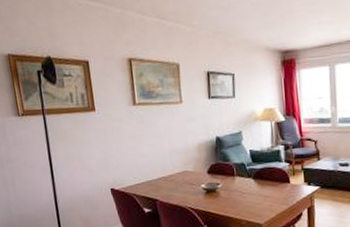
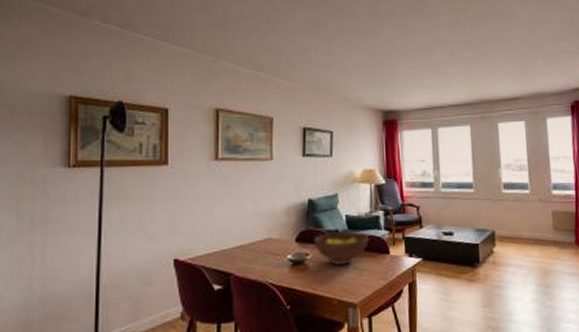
fruit bowl: none [223,163,272,194] -> present [313,230,370,266]

